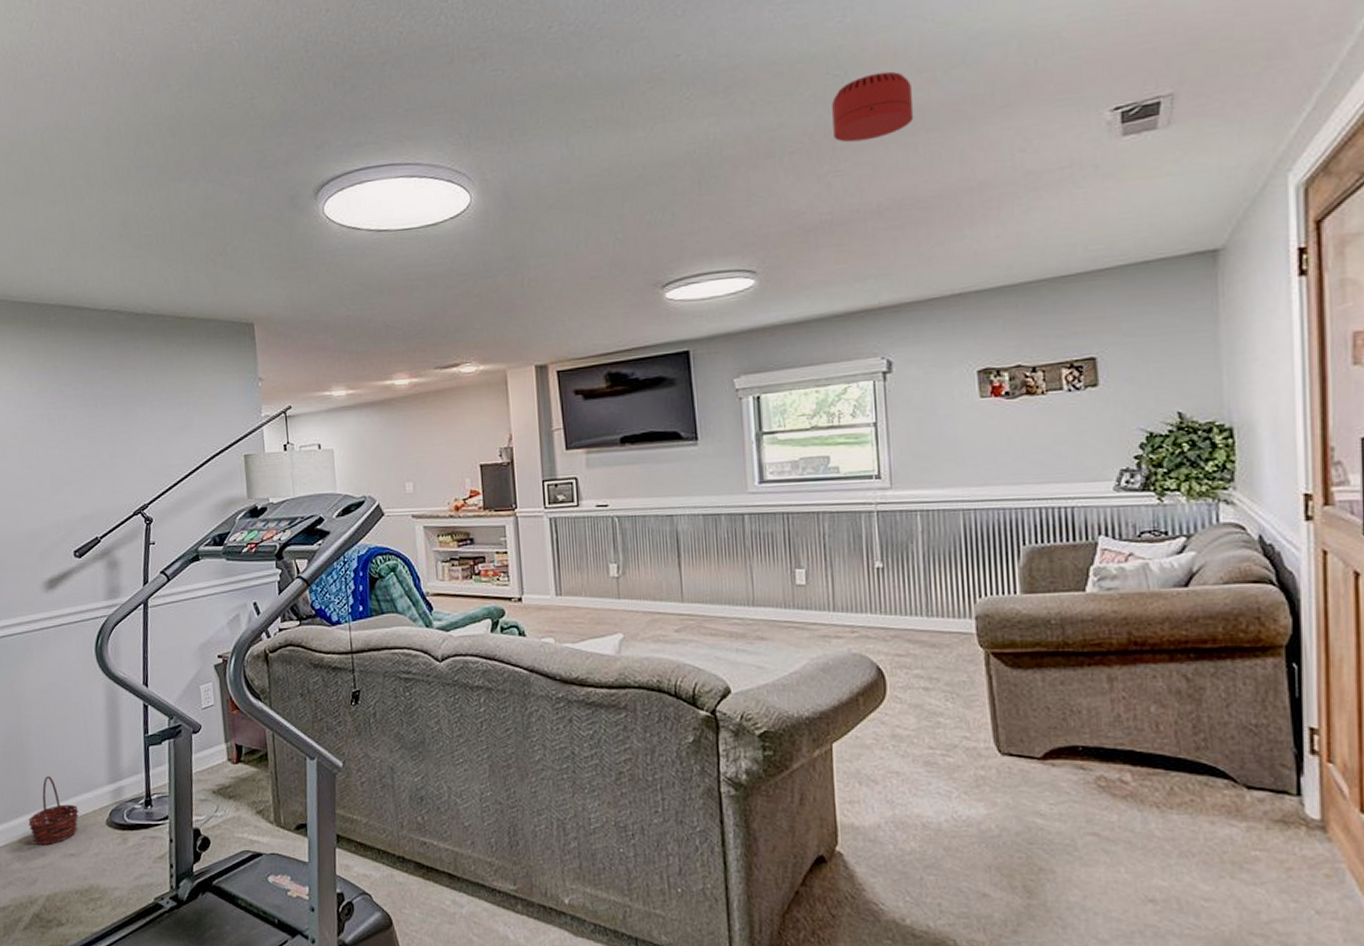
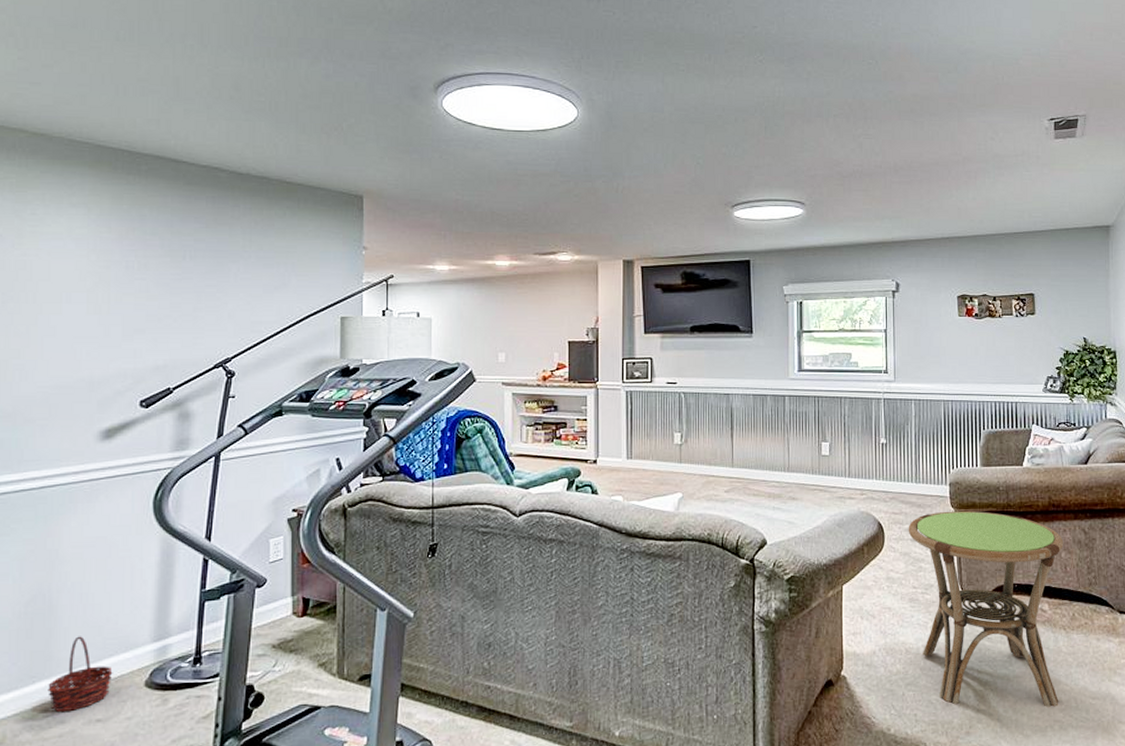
smoke detector: present [831,71,914,143] -> none [865,66,922,115]
side table: none [918,651,1153,907] -> present [908,510,1064,707]

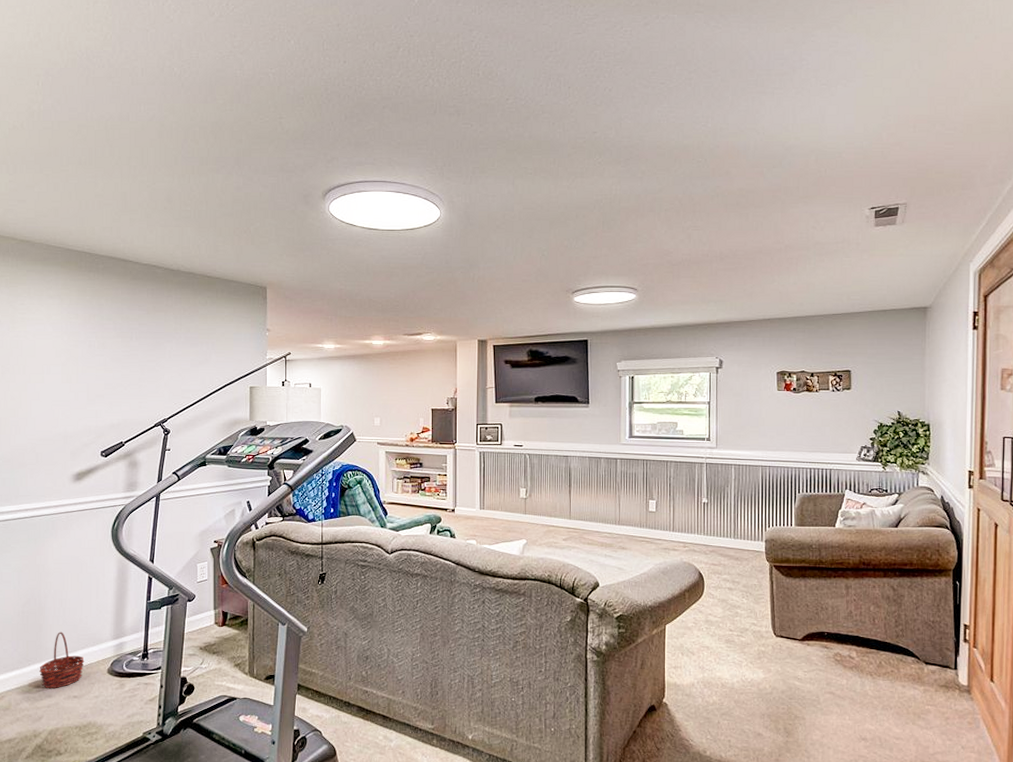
side table: present [908,510,1064,707] -> none [726,564,873,743]

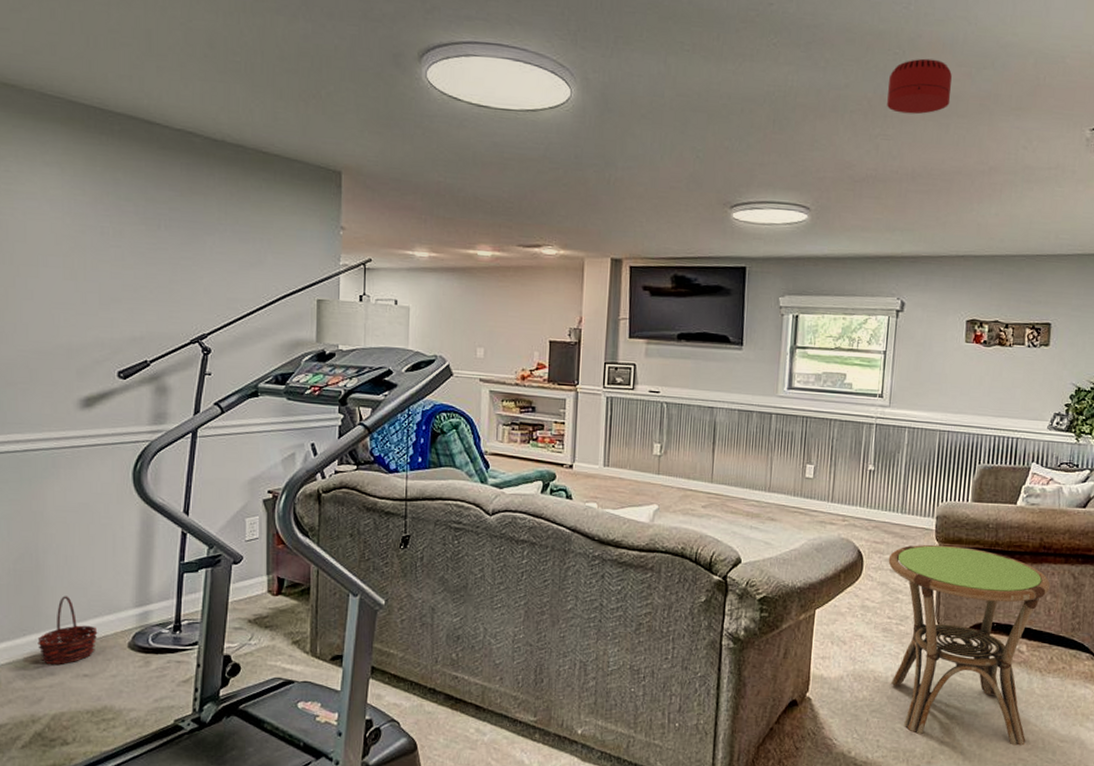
smoke detector: none [694,163,748,208] -> present [887,58,952,115]
side table: none [726,564,873,743] -> present [888,544,1051,746]

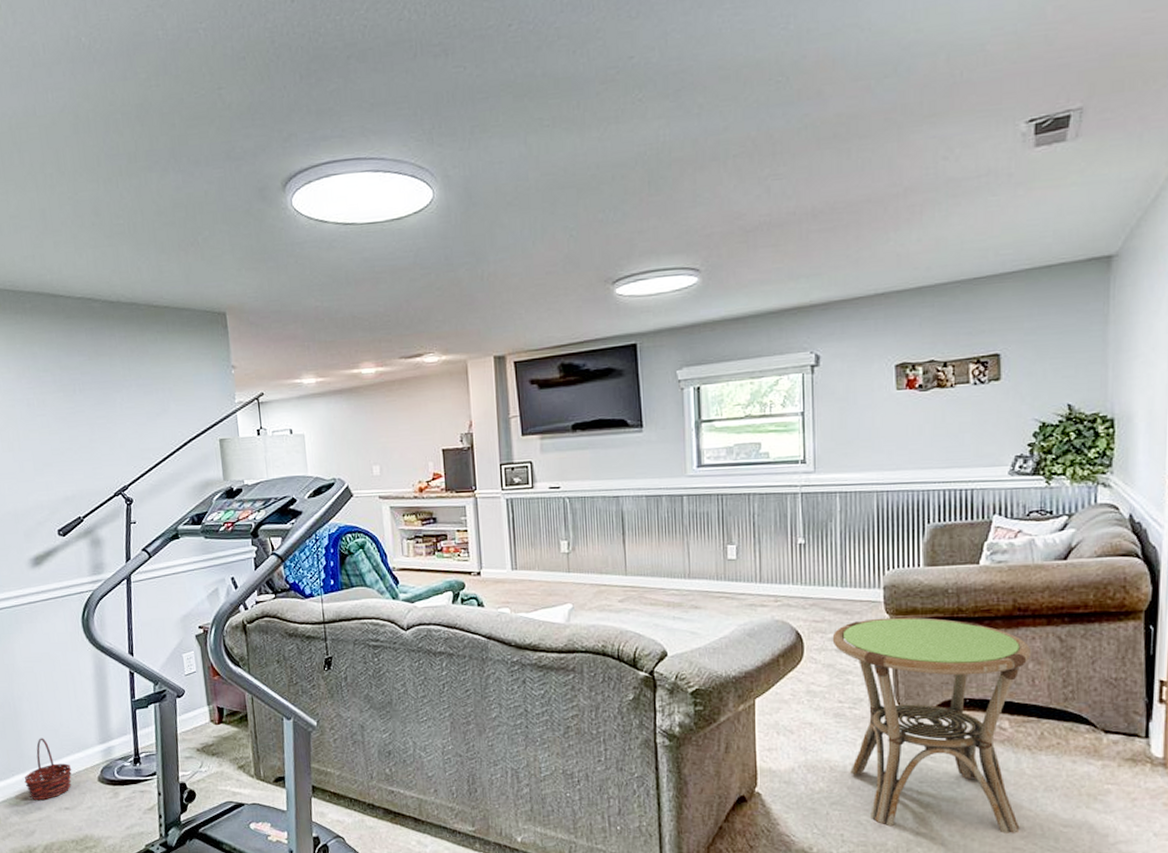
smoke detector: present [887,58,952,115] -> none [772,78,849,147]

